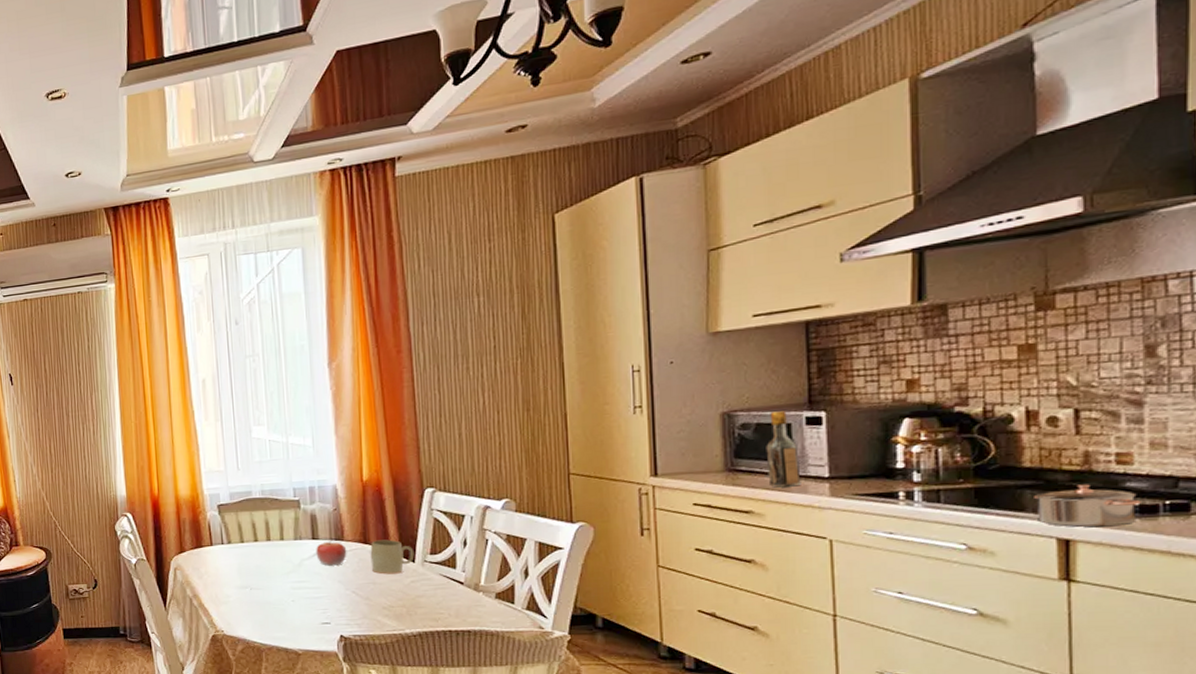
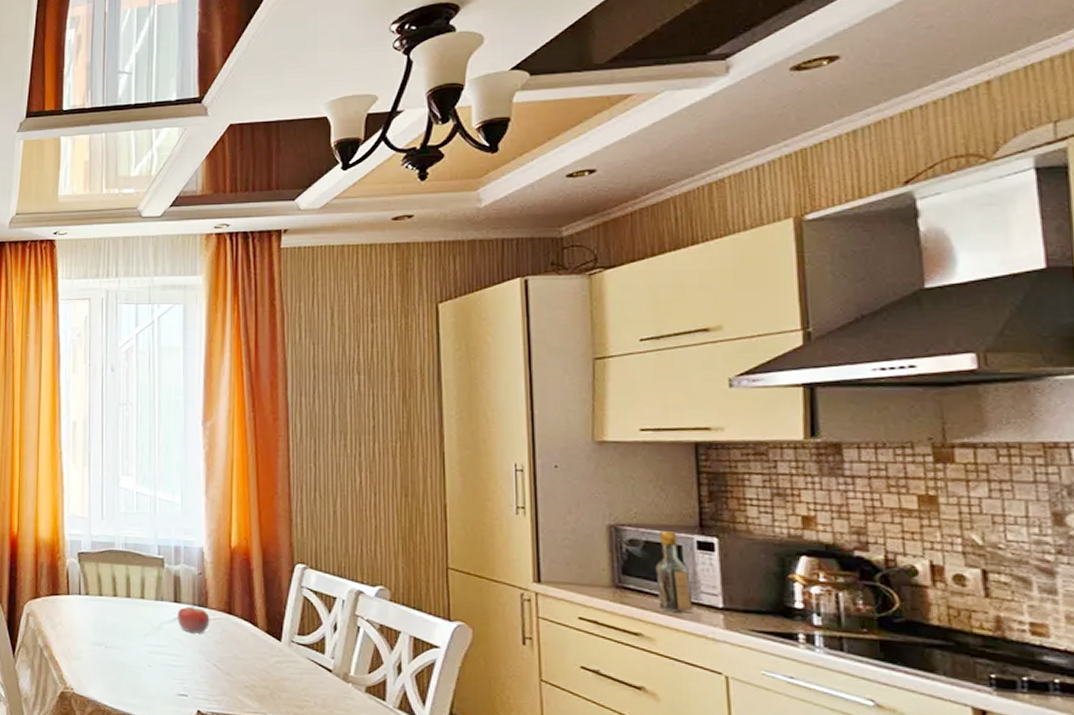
mug: present [370,539,415,575] -> none [234,612,281,652]
cooking pot: present [1034,484,1141,527] -> none [944,651,1061,703]

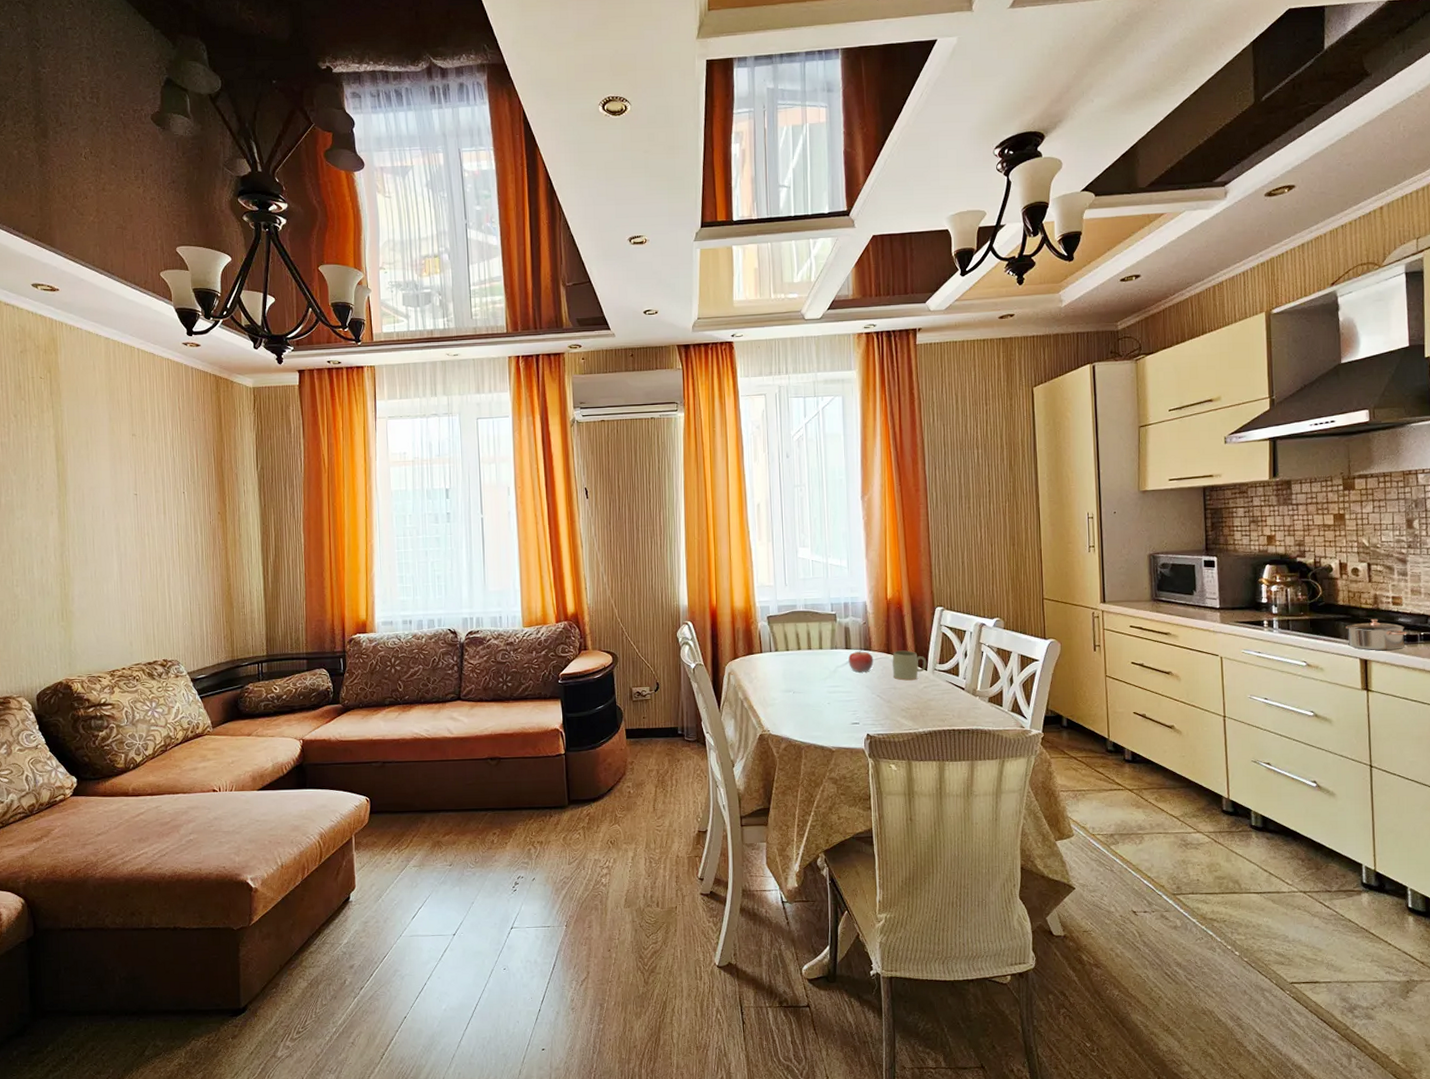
mug: none [234,612,281,652] -> present [892,650,927,681]
bottle: present [655,531,694,614] -> none [1178,555,1202,615]
cooking pot: none [944,651,1061,703] -> present [1346,619,1407,651]

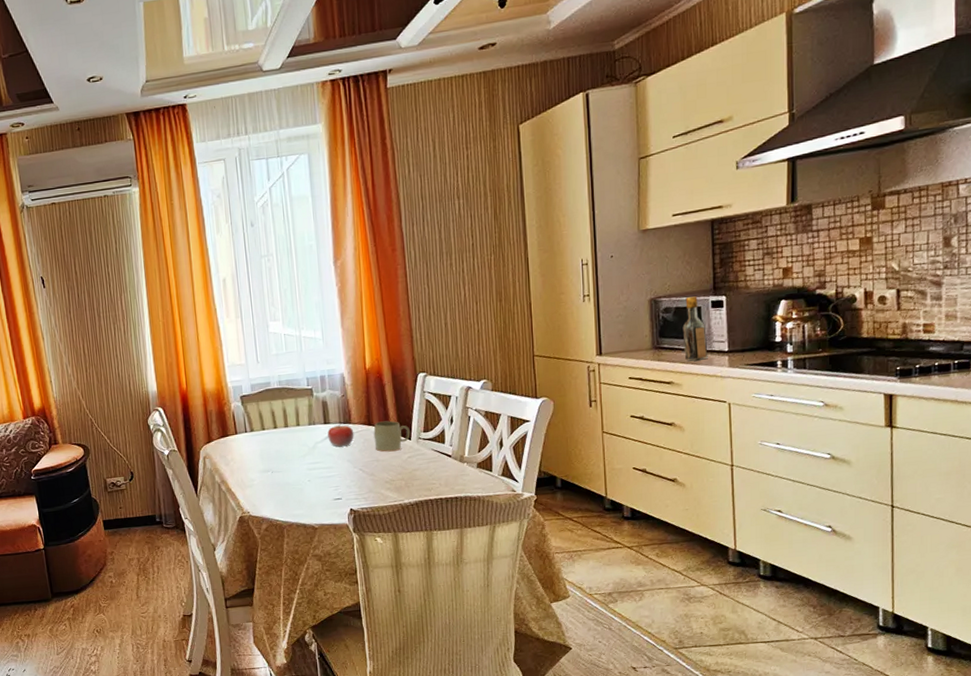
bottle: none [1178,555,1202,615] -> present [682,296,708,361]
cooking pot: present [1346,619,1407,651] -> none [869,349,939,384]

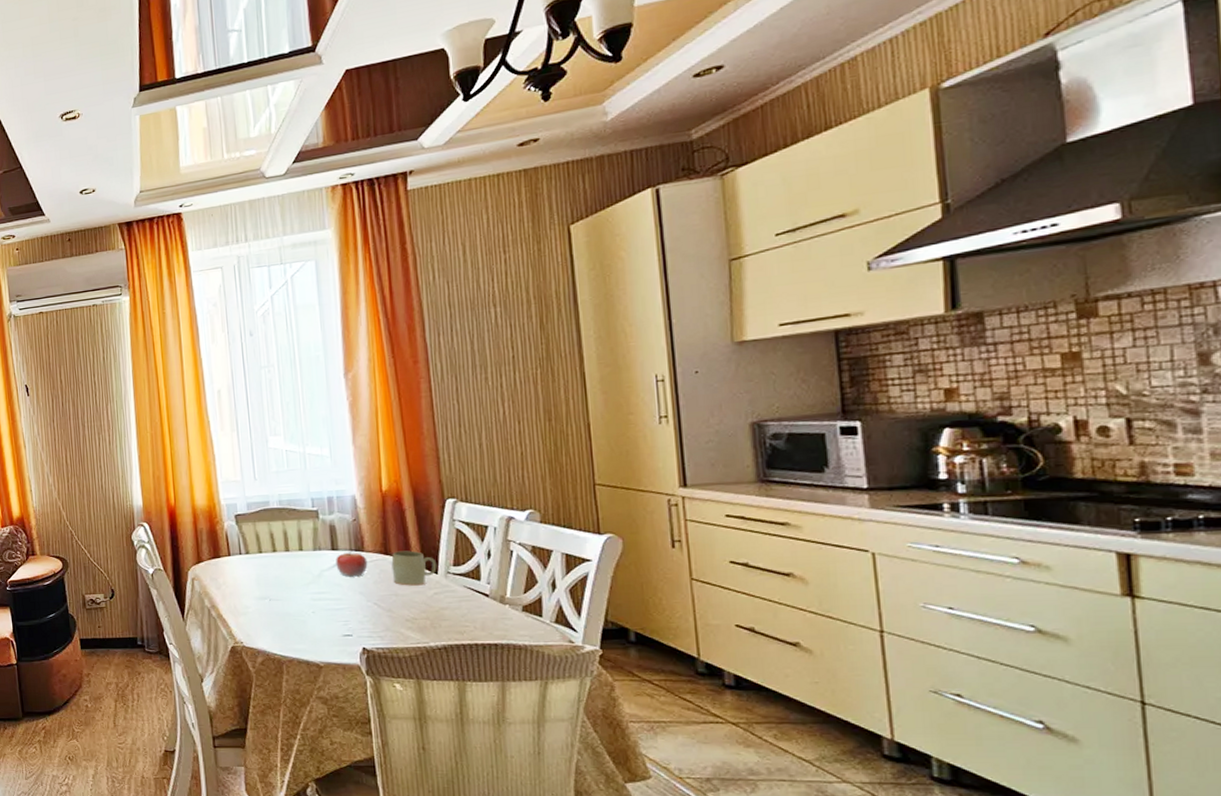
bottle: present [682,296,708,361] -> none [799,421,839,499]

